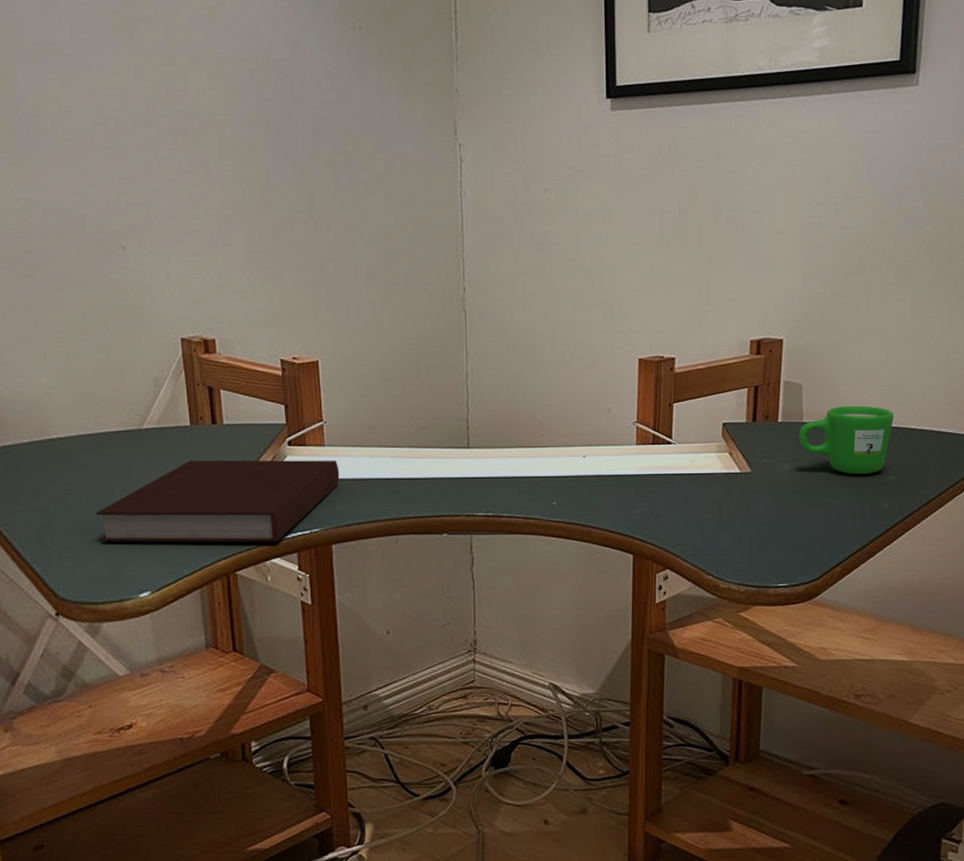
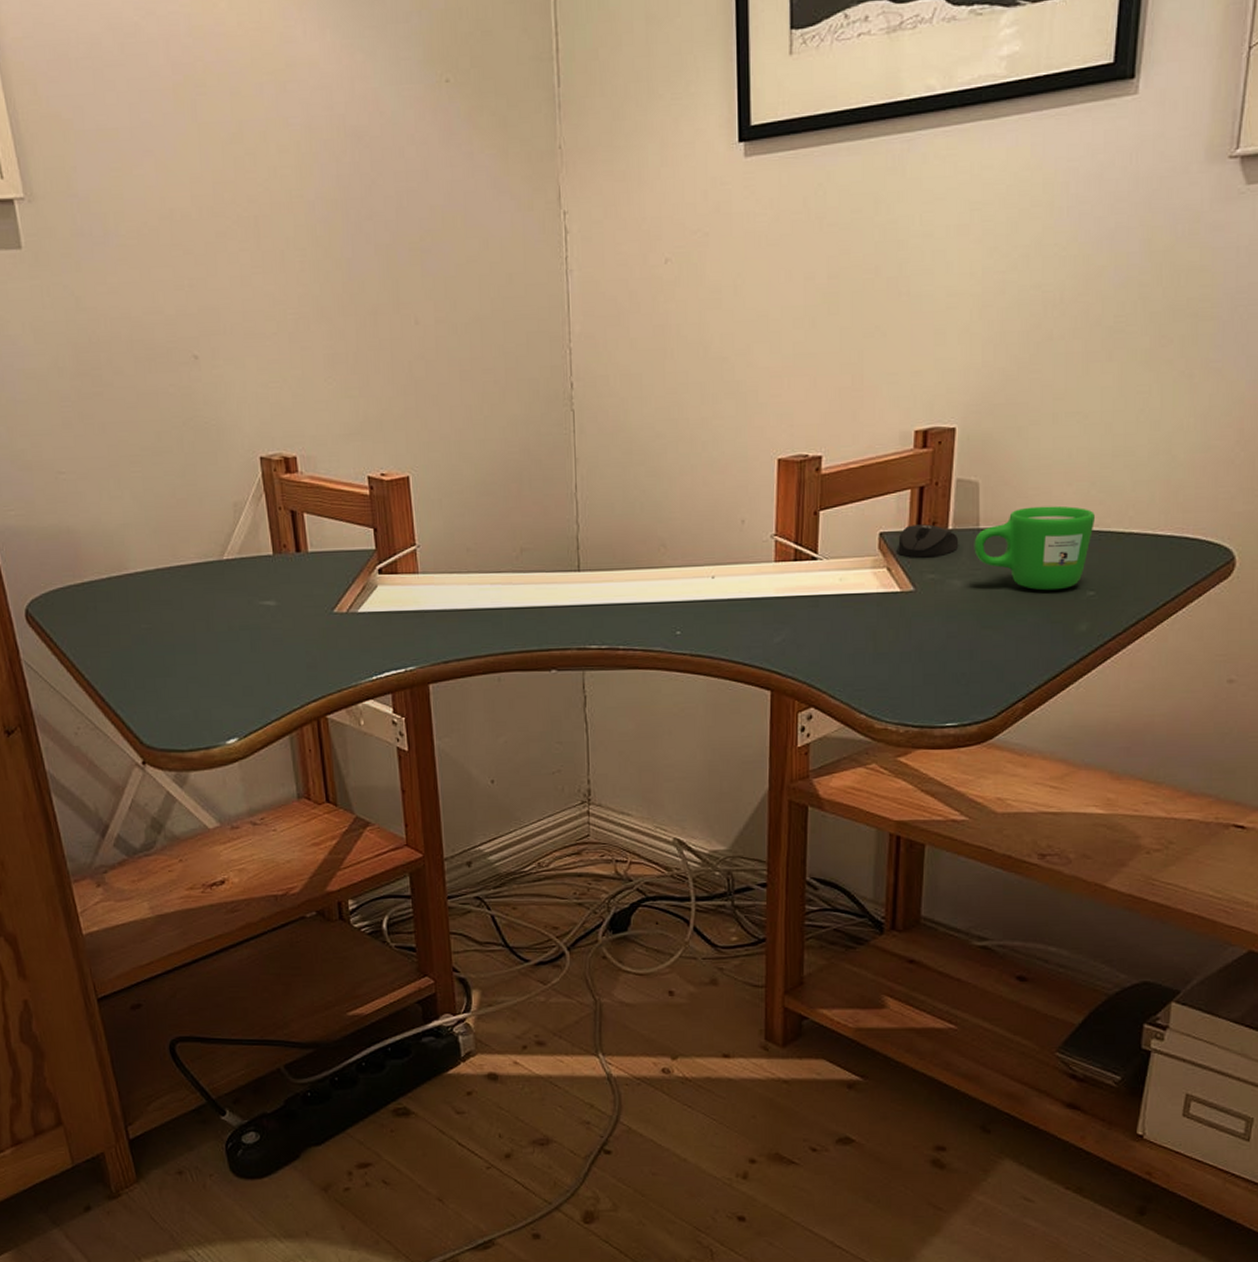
notebook: present [95,460,340,543] -> none [178,589,436,685]
mouse: none [738,417,787,446] -> present [898,524,959,559]

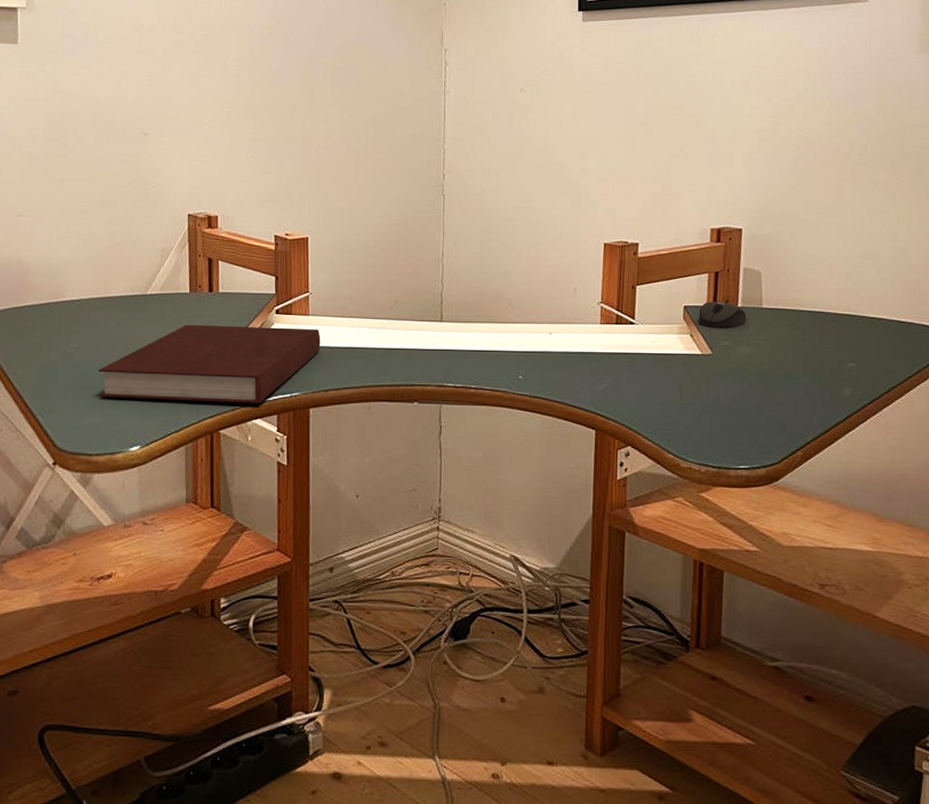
notebook: none [178,589,436,685] -> present [98,324,321,404]
mug: present [974,505,1095,591] -> none [758,293,852,361]

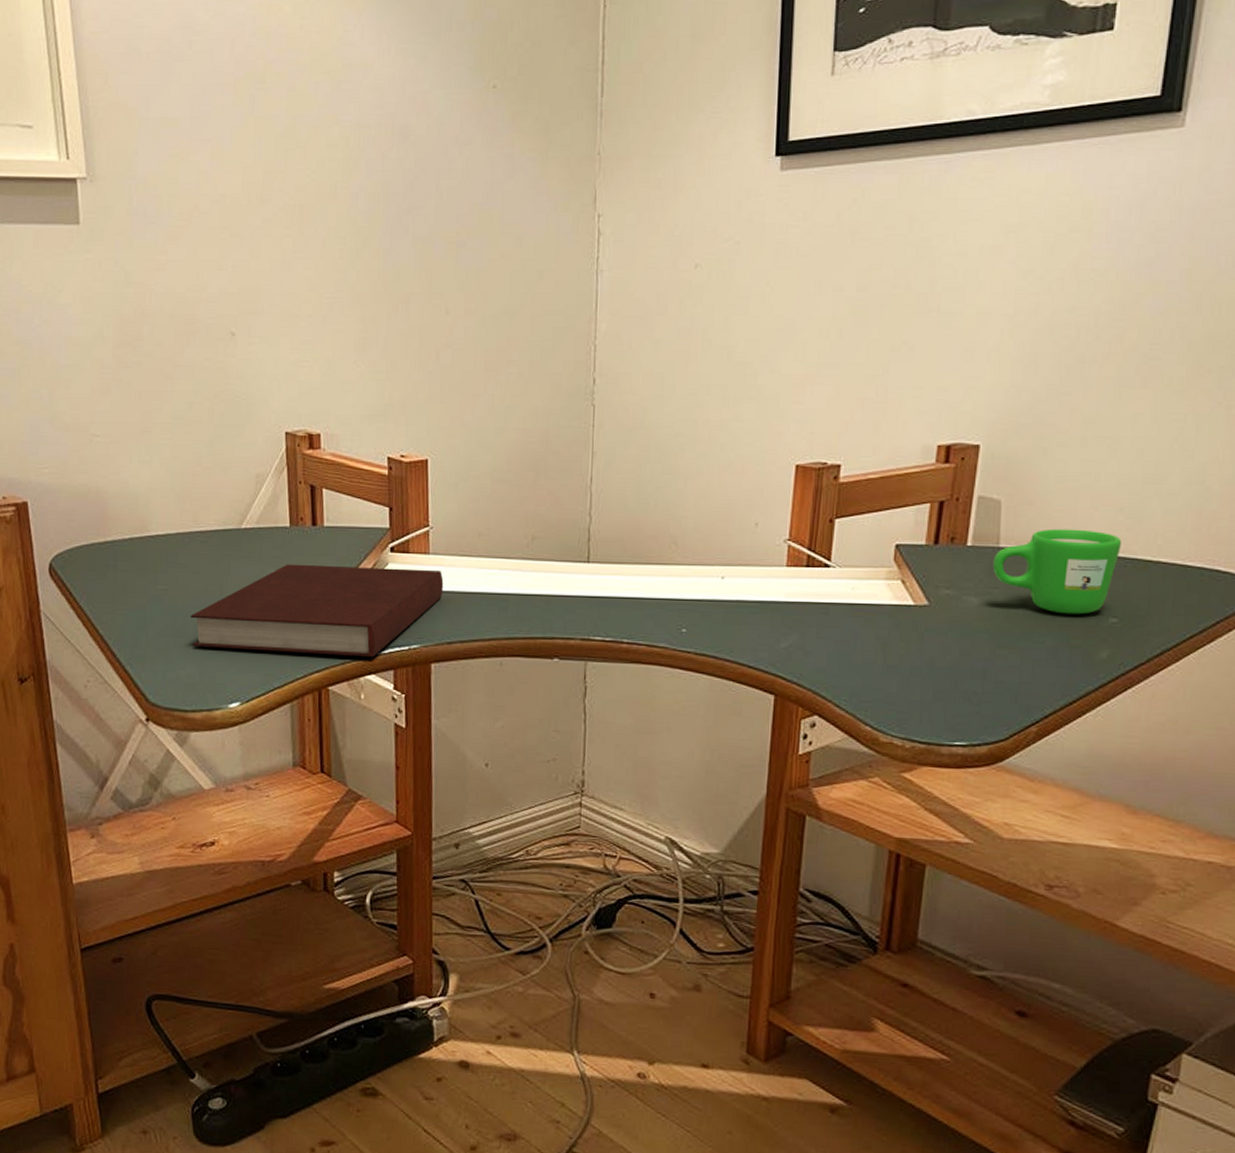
mouse: present [699,301,747,329] -> none [914,539,978,574]
mug: none [758,293,852,361] -> present [992,528,1121,615]

